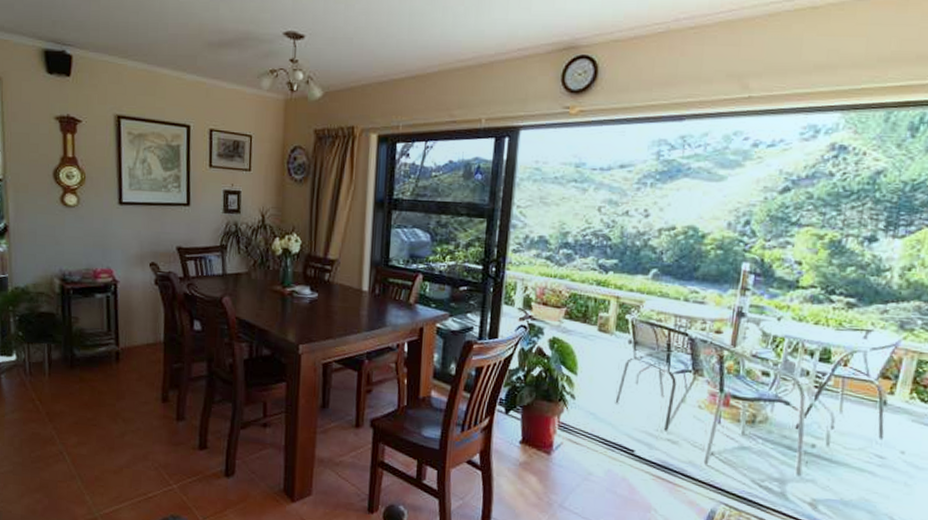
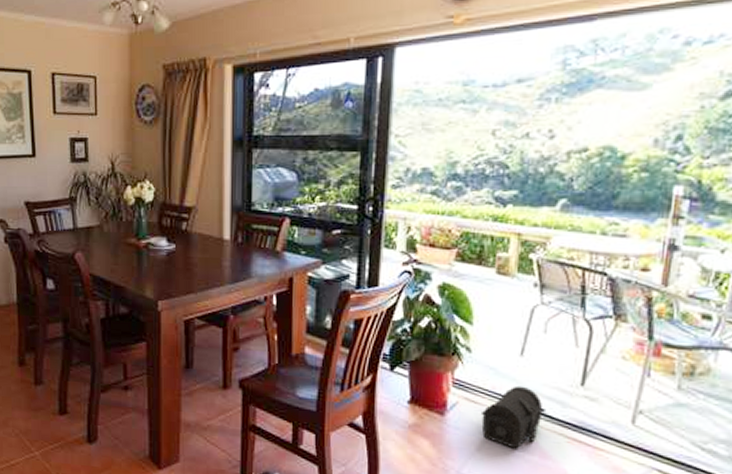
treasure chest: none [581,429,634,485] -> present [480,385,543,449]

